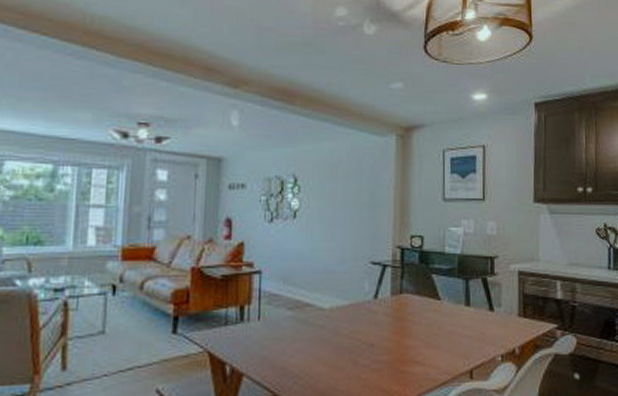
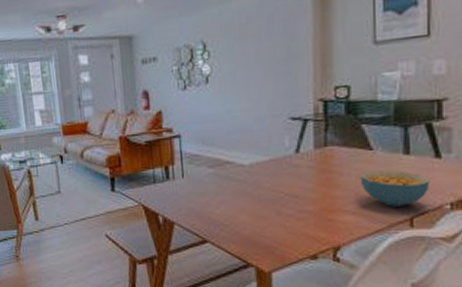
cereal bowl: none [429,320,486,358] -> present [360,170,430,207]

